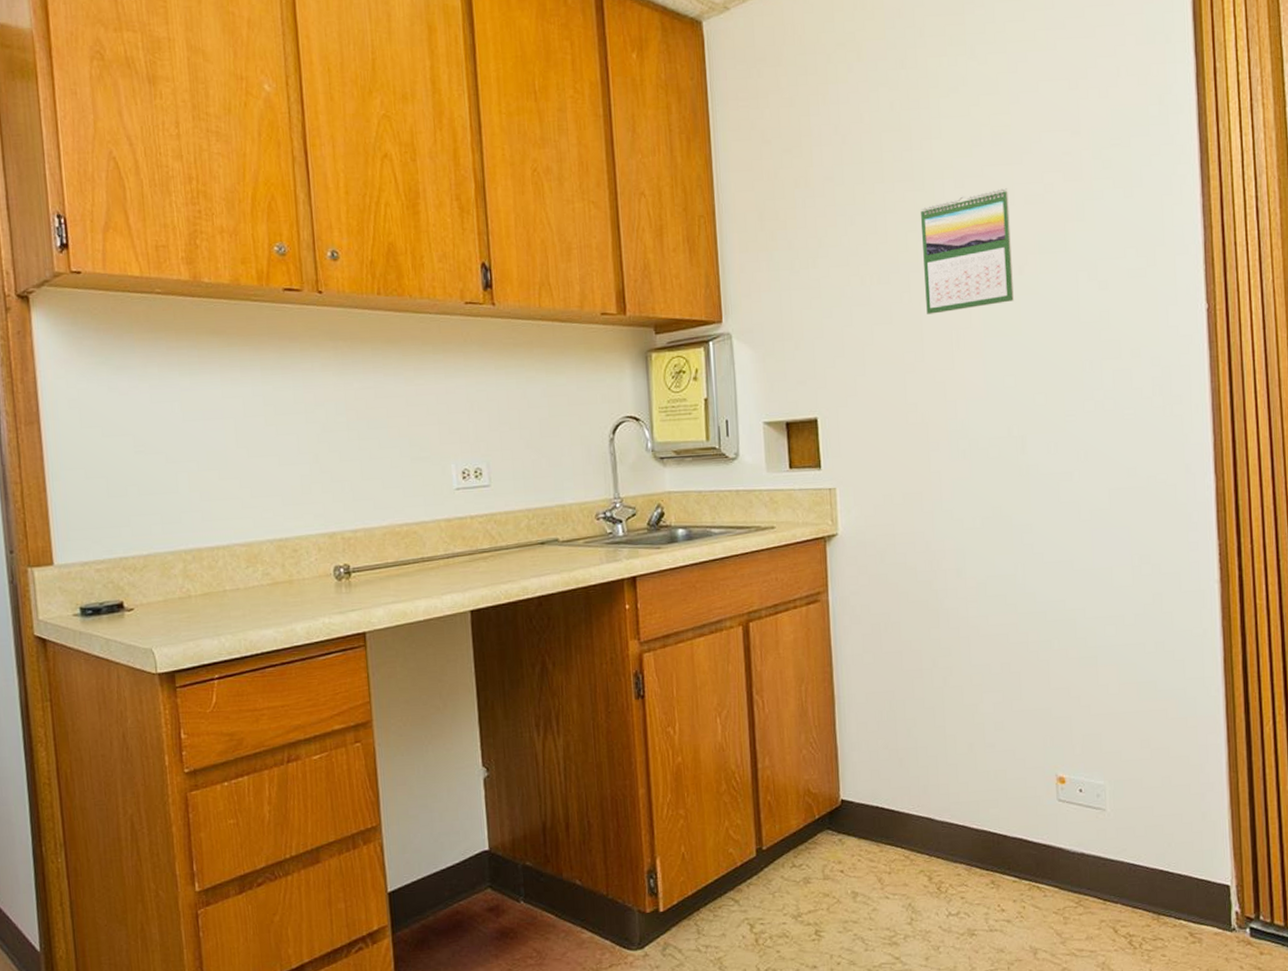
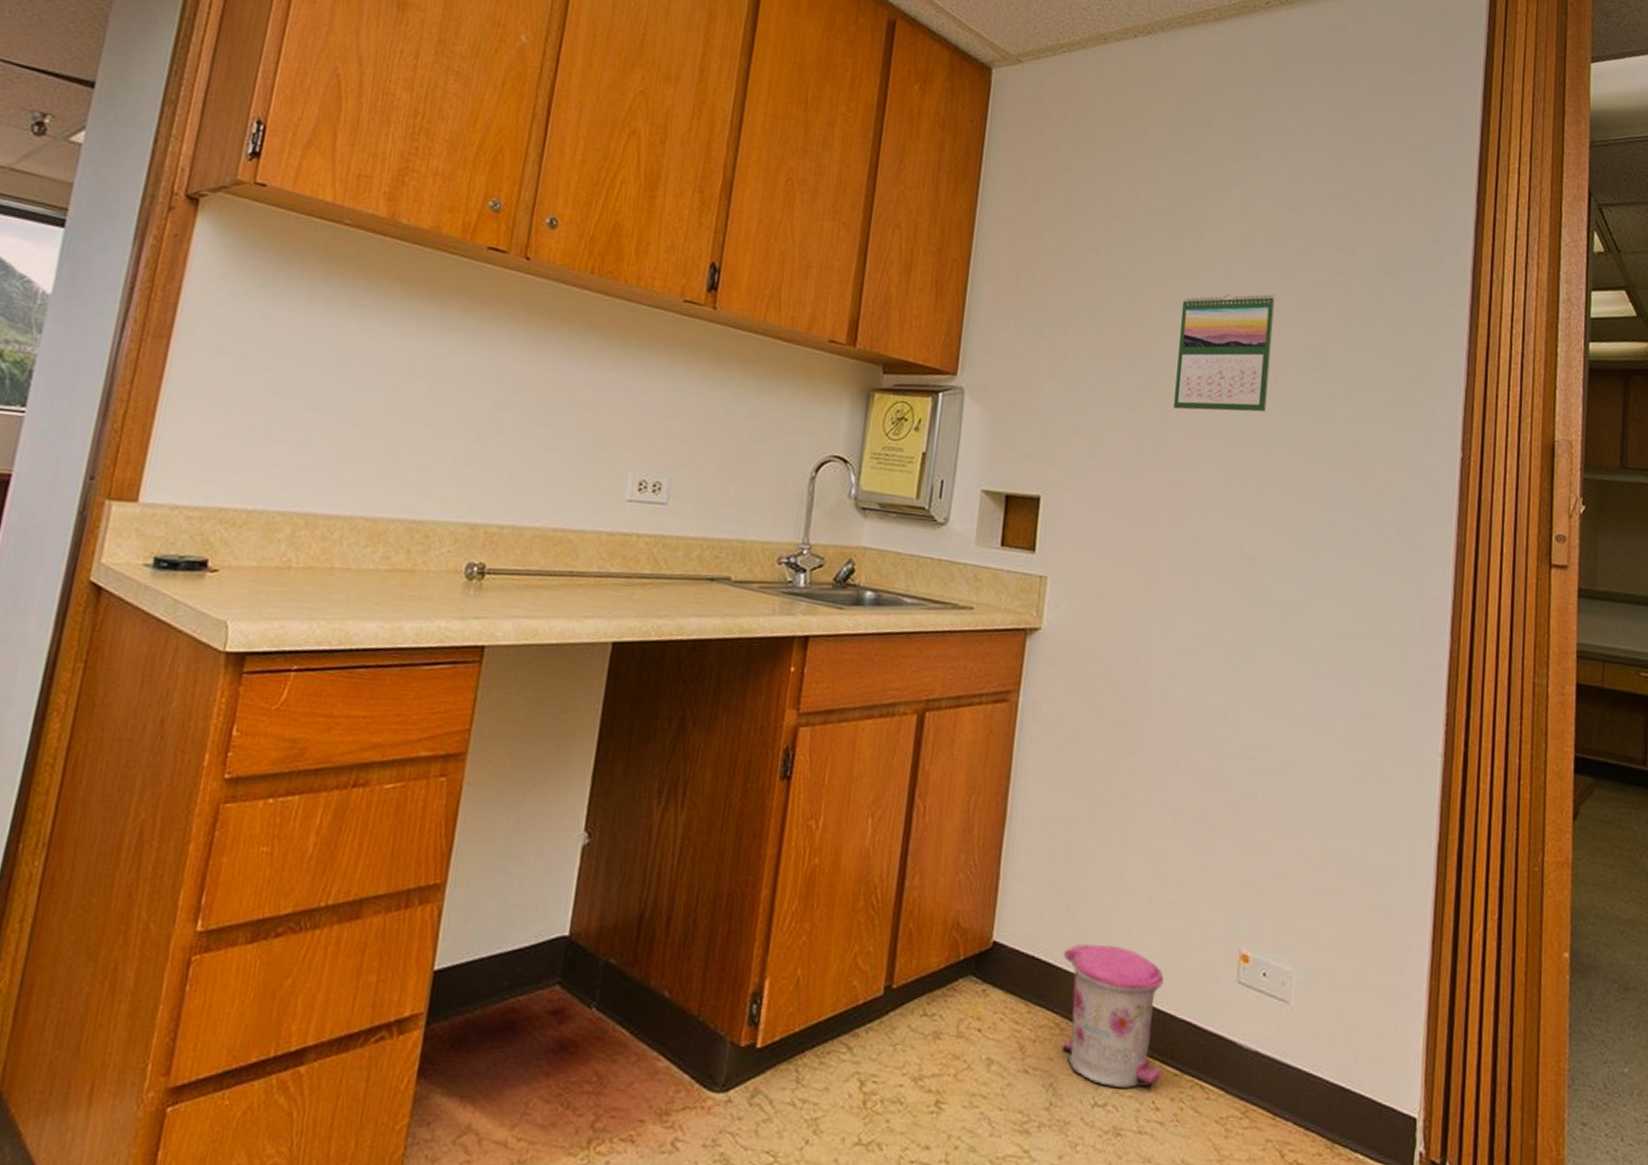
trash can: none [902,787,1003,899] -> present [1062,943,1164,1088]

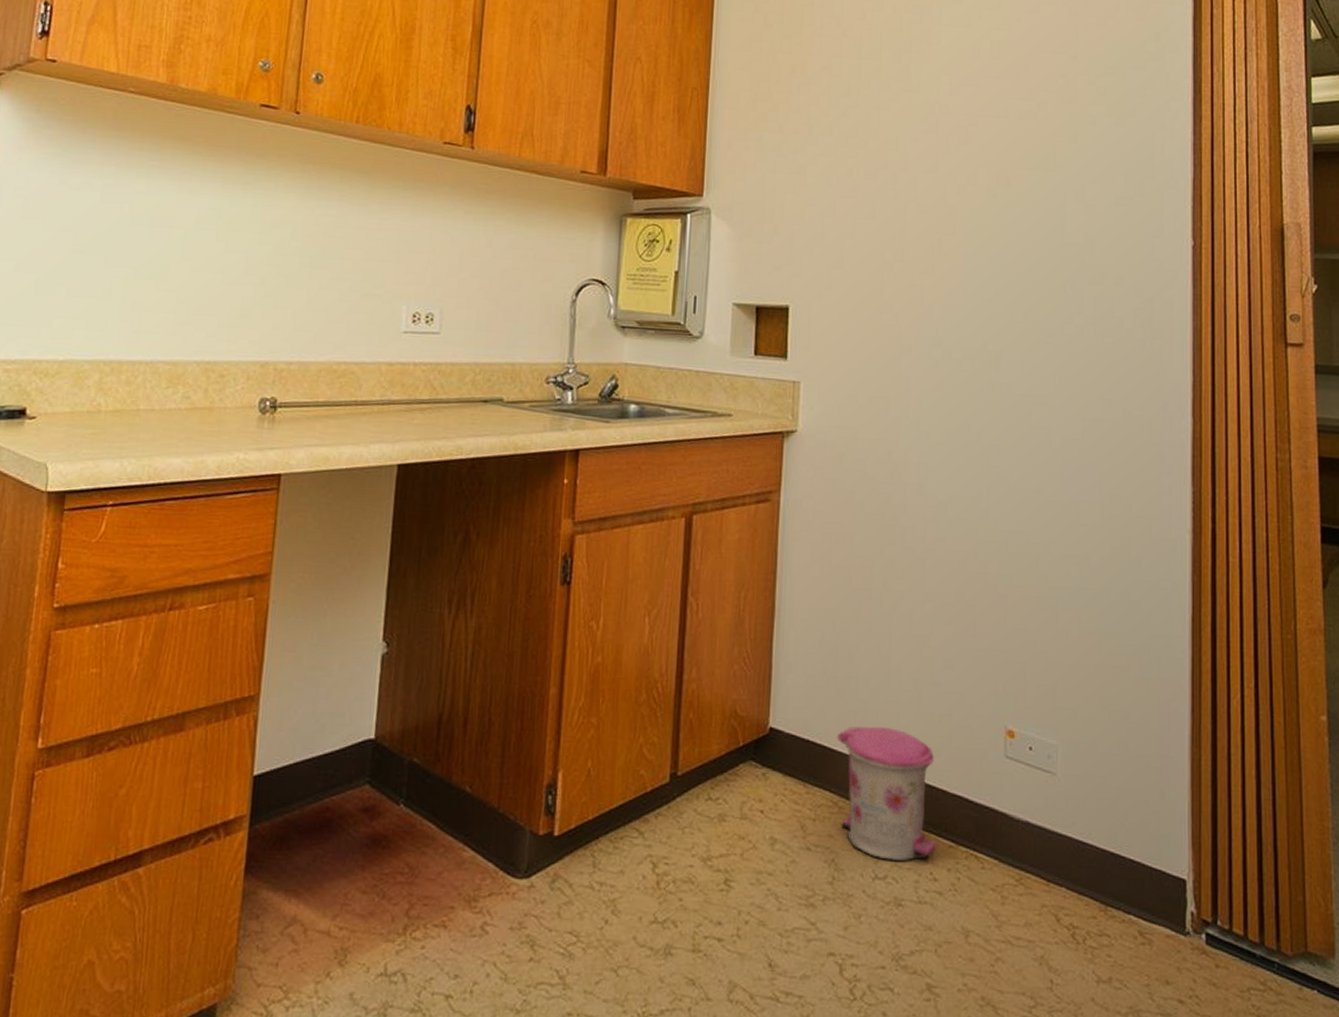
calendar: present [1173,294,1275,412] -> none [911,101,1002,216]

